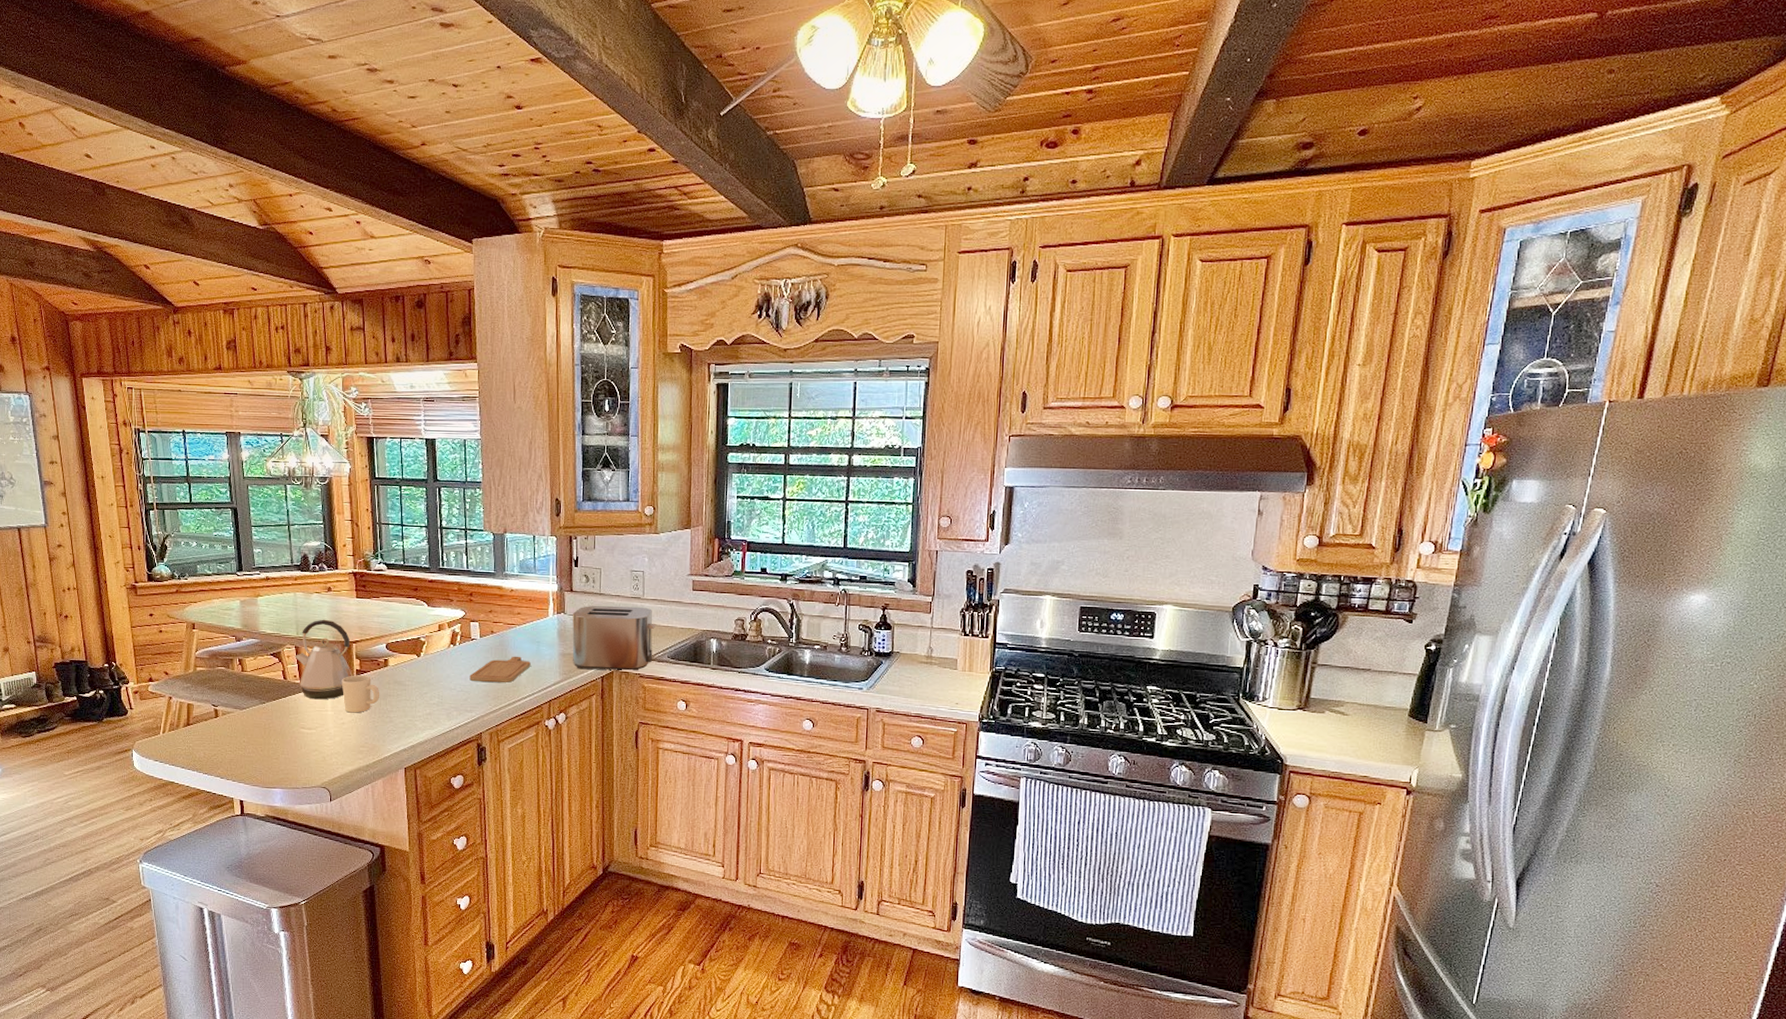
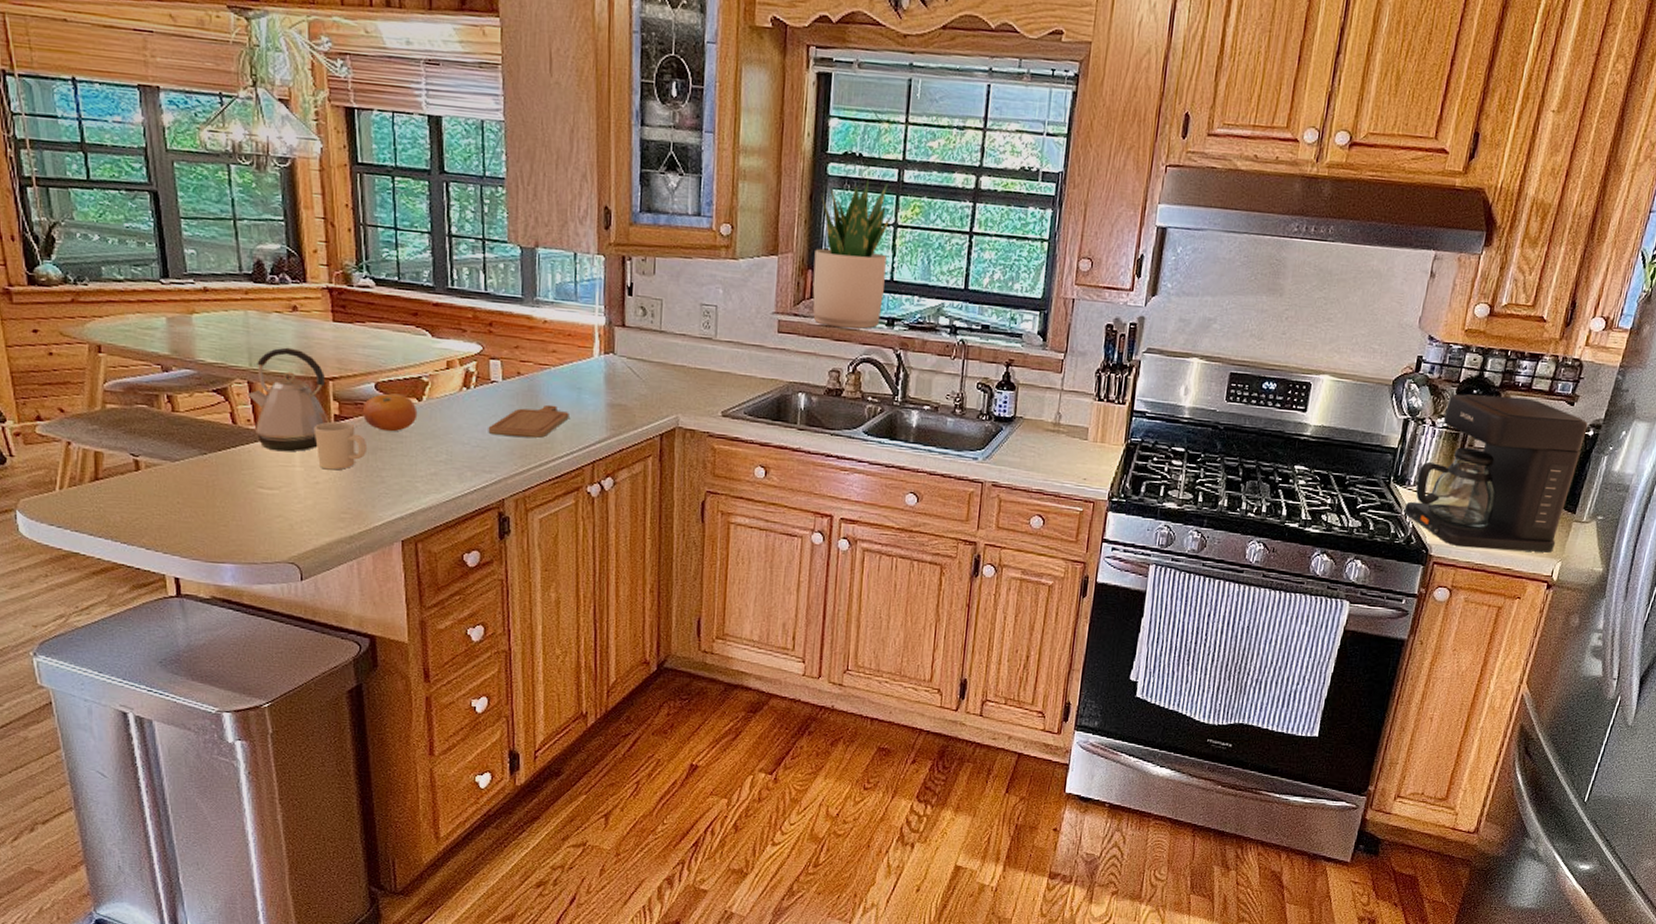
fruit: none [376,651,417,682] -> present [362,393,418,432]
toaster: present [572,605,655,671] -> none [623,345,730,429]
planter: none [719,463,782,585] -> present [812,179,893,329]
coffee maker: none [1255,616,1429,760] -> present [1404,393,1588,553]

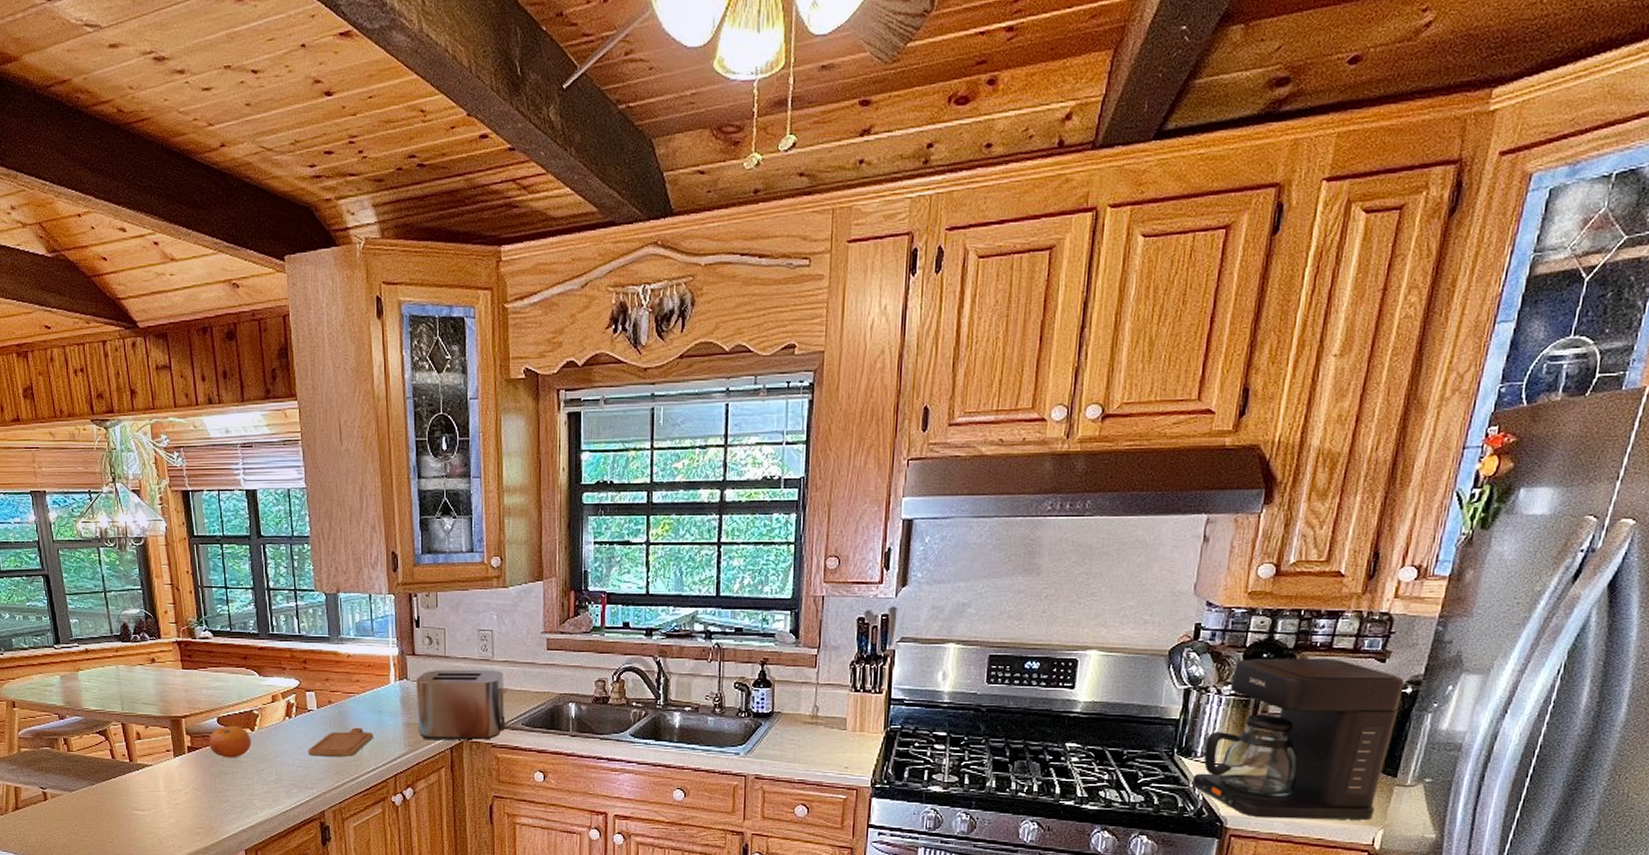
kettle: present [247,347,329,452] -> none [122,693,184,780]
mug: present [313,421,368,470] -> none [172,751,214,793]
toaster: none [623,345,730,429] -> present [415,669,507,740]
planter: present [812,179,893,329] -> none [575,503,645,641]

